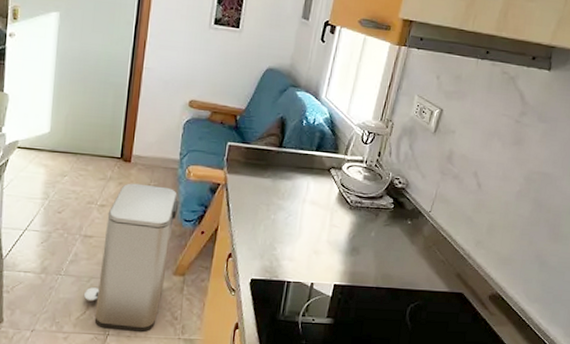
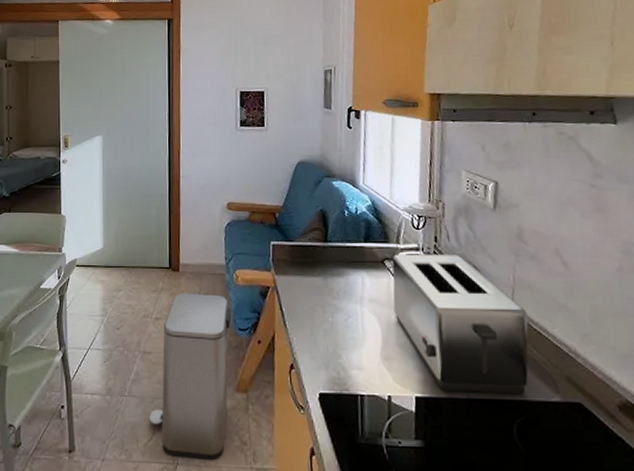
toaster: none [330,164,440,286] -> present [392,254,529,395]

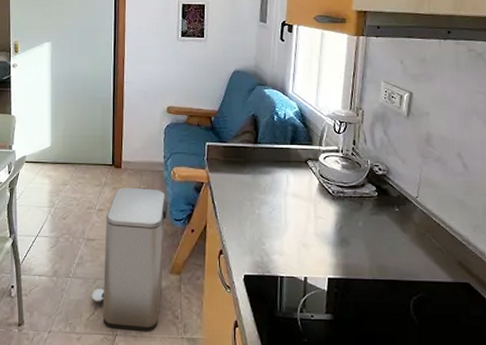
toaster: present [392,254,529,395] -> none [313,155,430,276]

